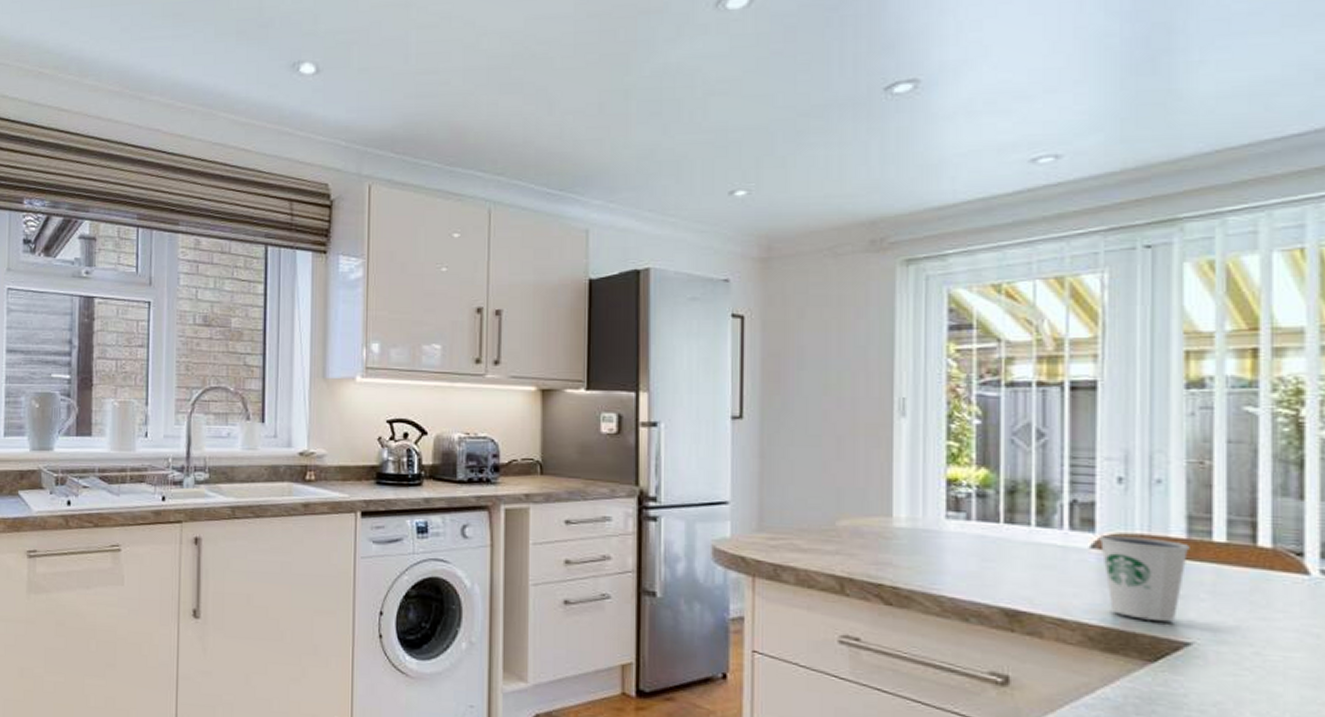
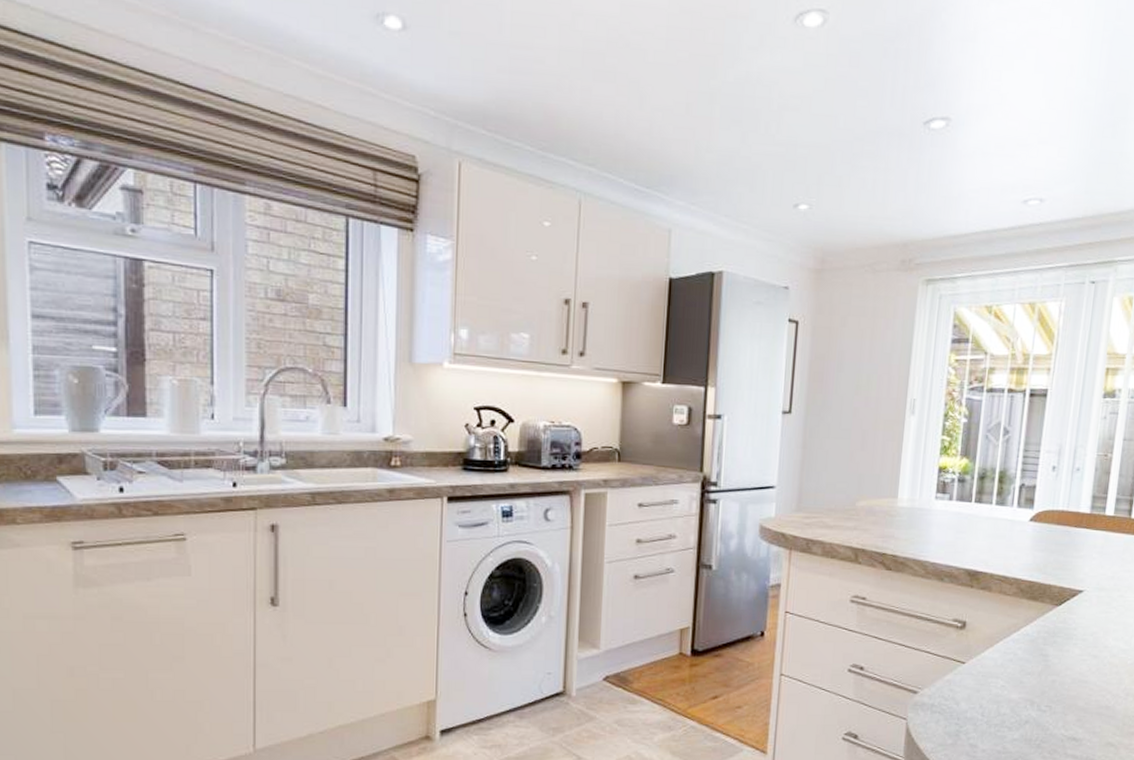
dixie cup: present [1098,536,1190,621] -> none [1035,511,1091,575]

